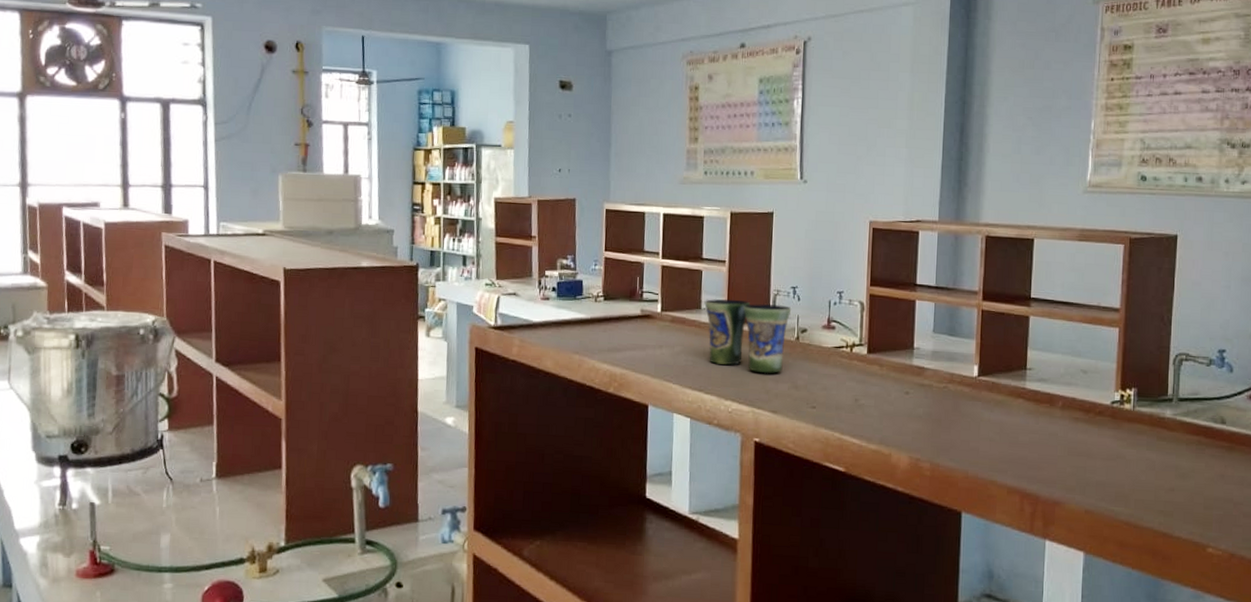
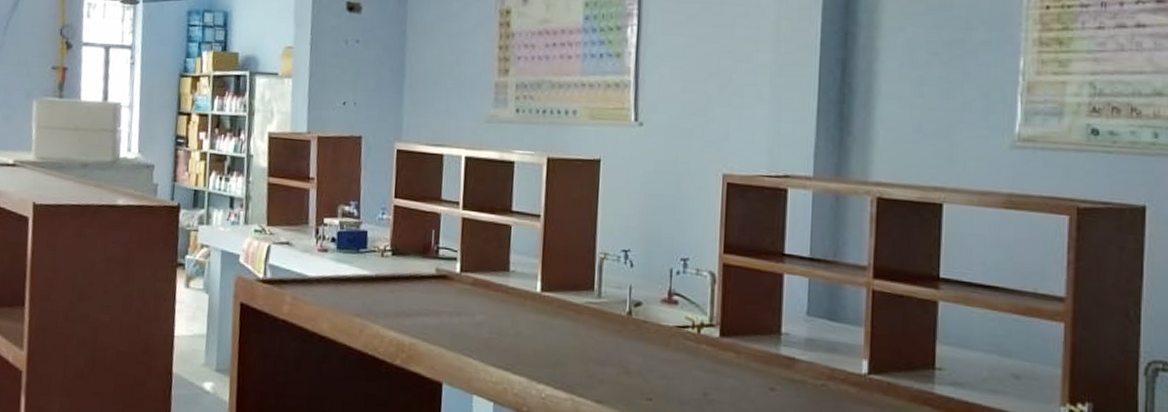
cup: present [704,299,792,374] -> none [513,259,623,354]

